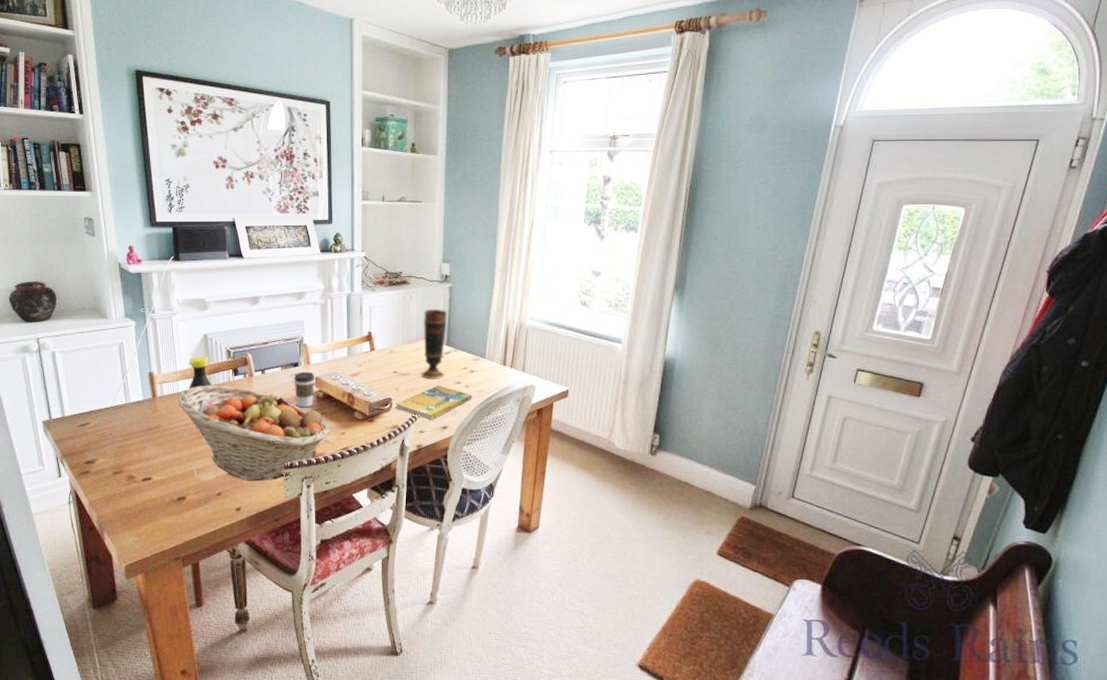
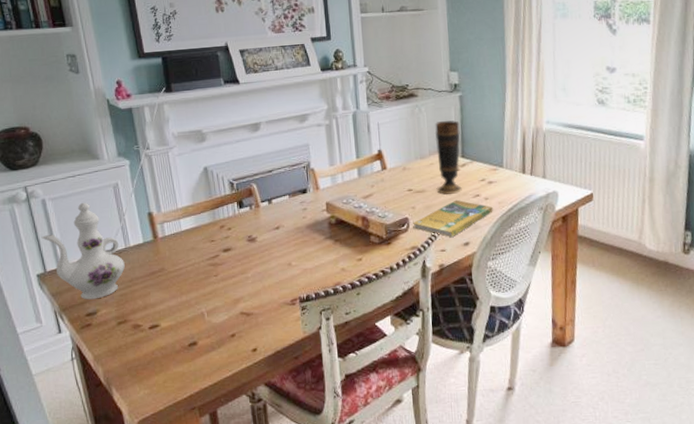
ewer: none [49,357,124,449] -> present [41,202,125,300]
fruit basket: present [178,385,330,482] -> none [181,220,346,319]
bottle: present [189,356,212,395] -> none [190,190,216,233]
coffee cup: present [294,371,315,408] -> none [303,197,326,236]

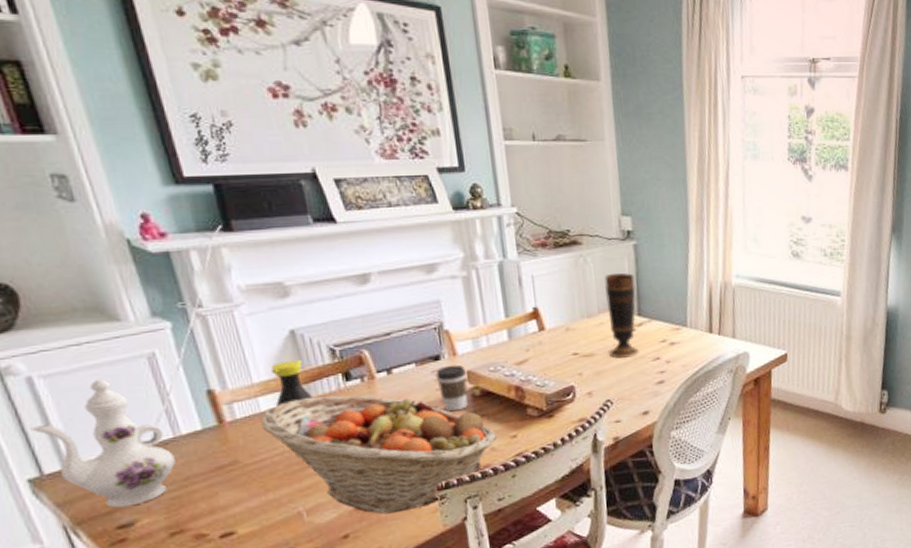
fruit basket: none [181,220,346,319] -> present [261,395,497,515]
bottle: none [190,190,216,233] -> present [271,359,312,414]
coffee cup: none [303,197,326,236] -> present [435,364,468,412]
booklet: present [413,199,493,237] -> none [580,363,676,406]

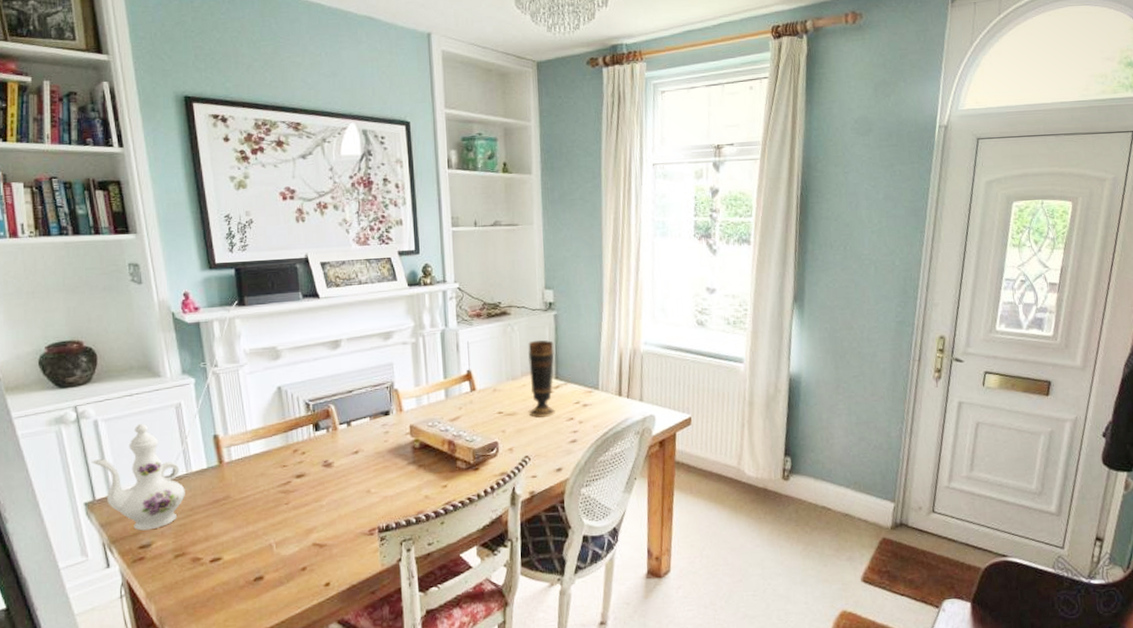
fruit basket: present [261,395,497,515] -> none [250,443,430,551]
bottle: present [271,359,312,414] -> none [261,411,289,458]
coffee cup: present [435,364,468,412] -> none [385,419,410,461]

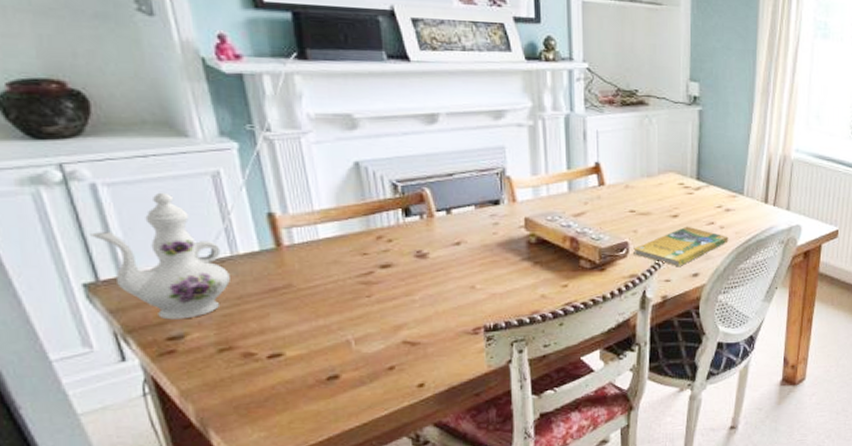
booklet: none [502,423,588,462] -> present [633,226,729,266]
vase: present [527,340,555,418] -> none [664,137,697,219]

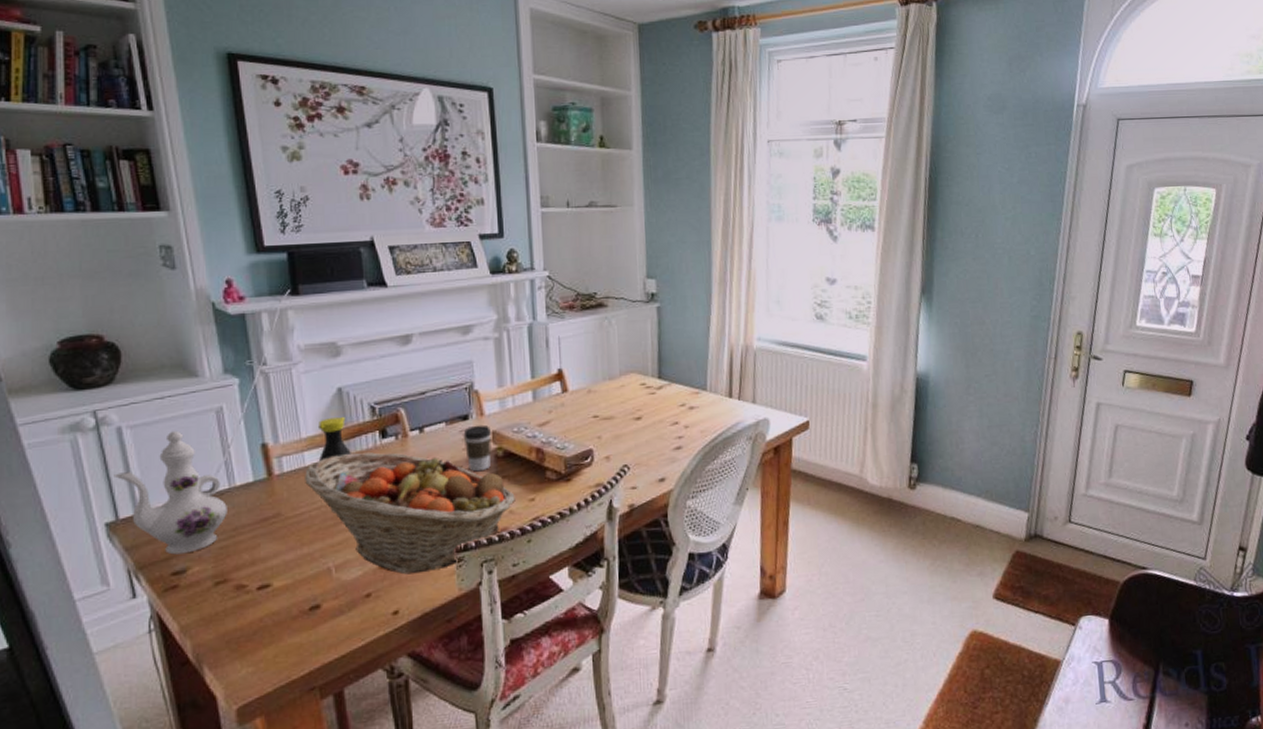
fruit basket: none [318,229,548,350] -> present [305,452,515,575]
bottle: none [333,191,371,243] -> present [318,416,351,469]
coffee cup: none [494,211,525,256] -> present [463,424,492,472]
booklet: present [633,226,729,266] -> none [598,428,694,472]

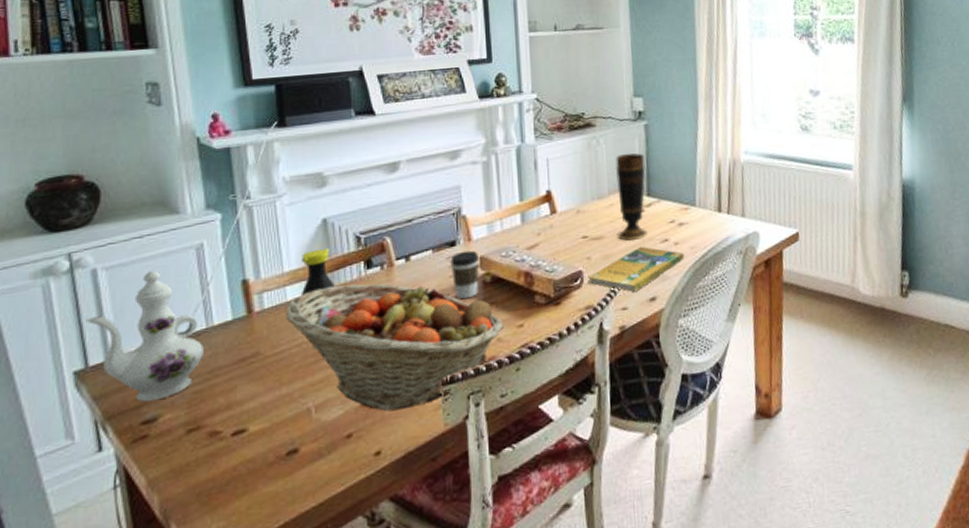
booklet: none [598,428,694,472] -> present [588,246,684,292]
vase: none [626,335,658,422] -> present [615,153,648,241]

